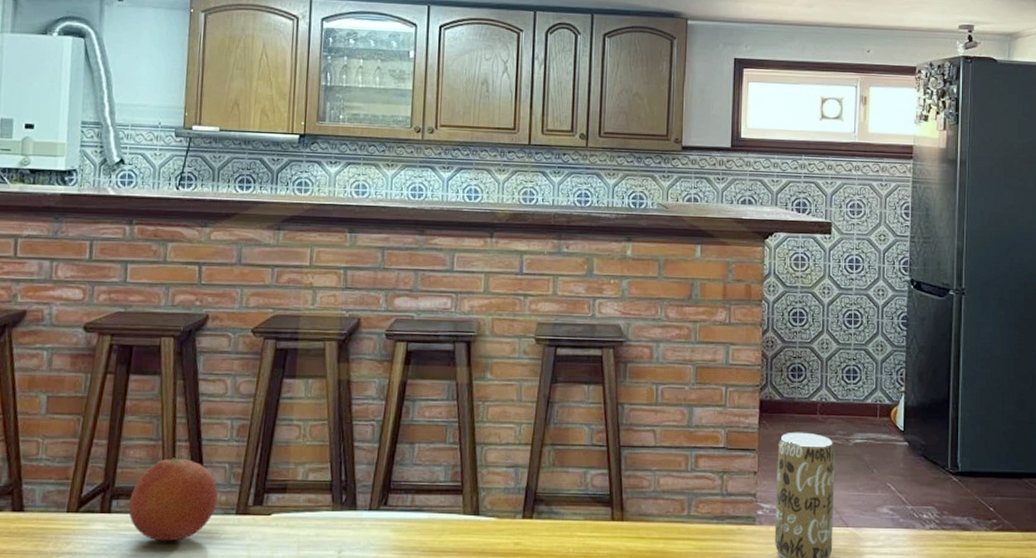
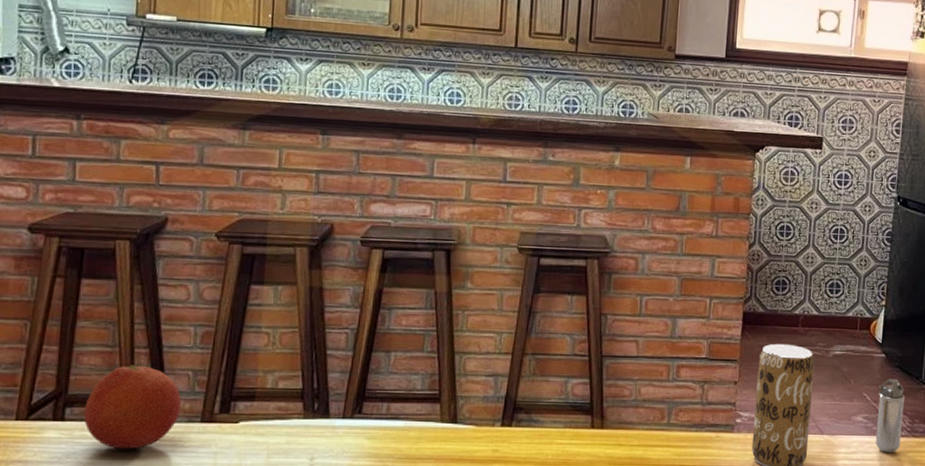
shaker: none [903,468,932,547] -> present [875,378,906,453]

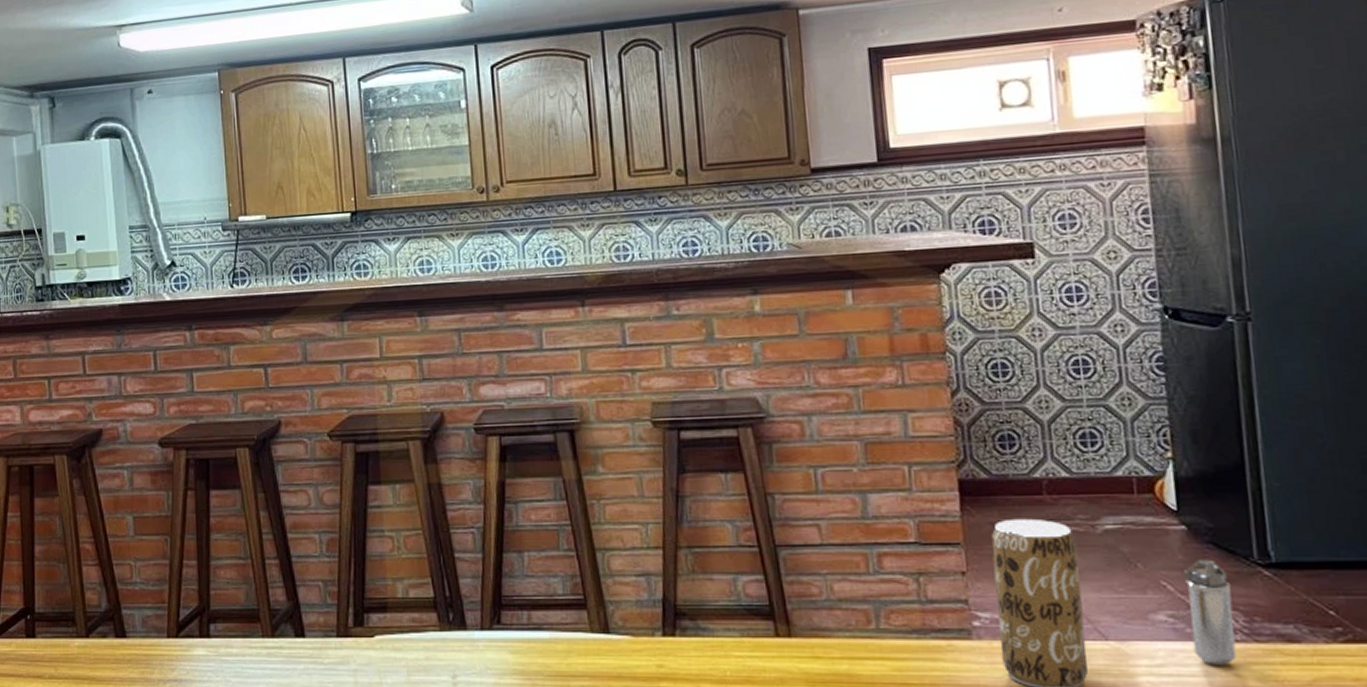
fruit: present [84,365,181,450] -> none [226,577,316,667]

